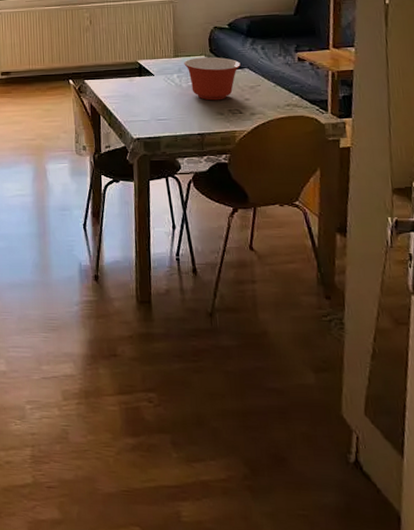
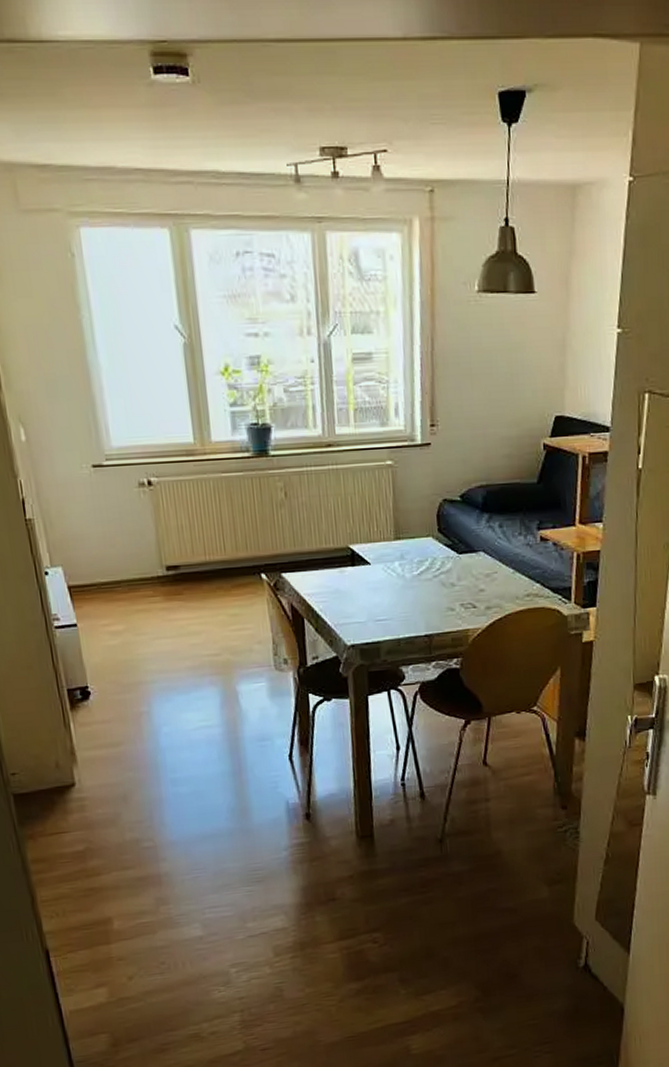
mixing bowl: present [184,57,241,101] -> none [407,538,475,594]

